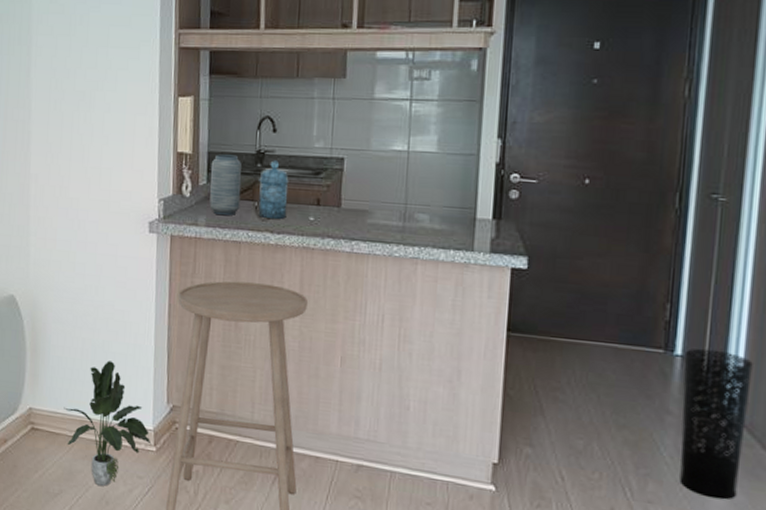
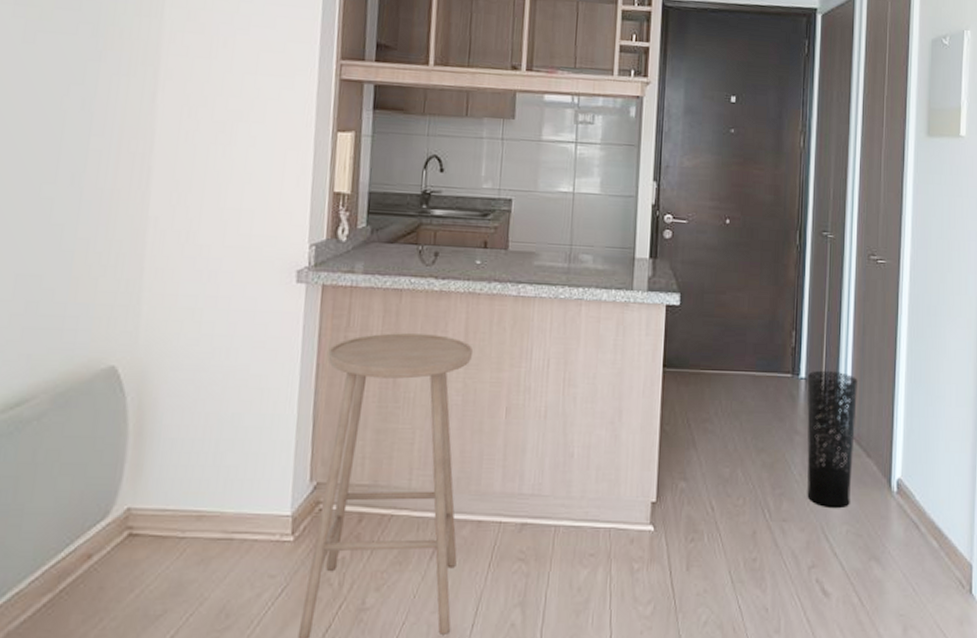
potted plant: present [64,360,152,486] -> none [175,437,289,595]
vase: present [209,154,242,216] -> none [368,194,406,262]
canister: present [258,160,289,220] -> none [422,201,456,264]

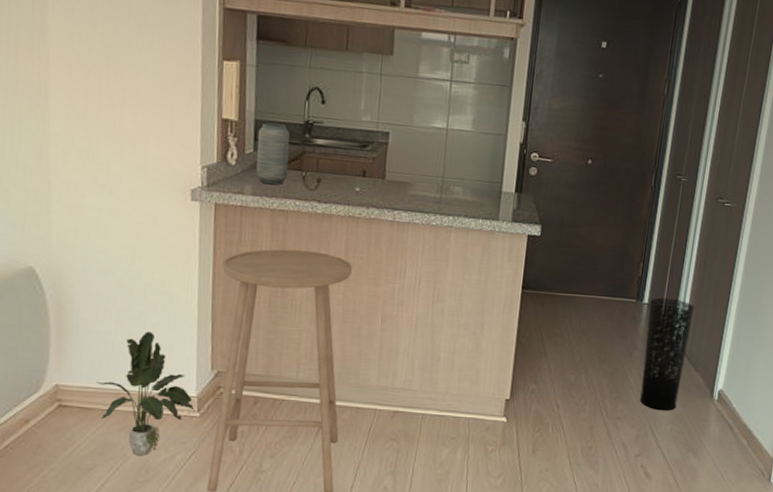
potted plant: none [175,437,289,595] -> present [96,331,195,455]
vase: none [368,194,406,262] -> present [256,122,290,185]

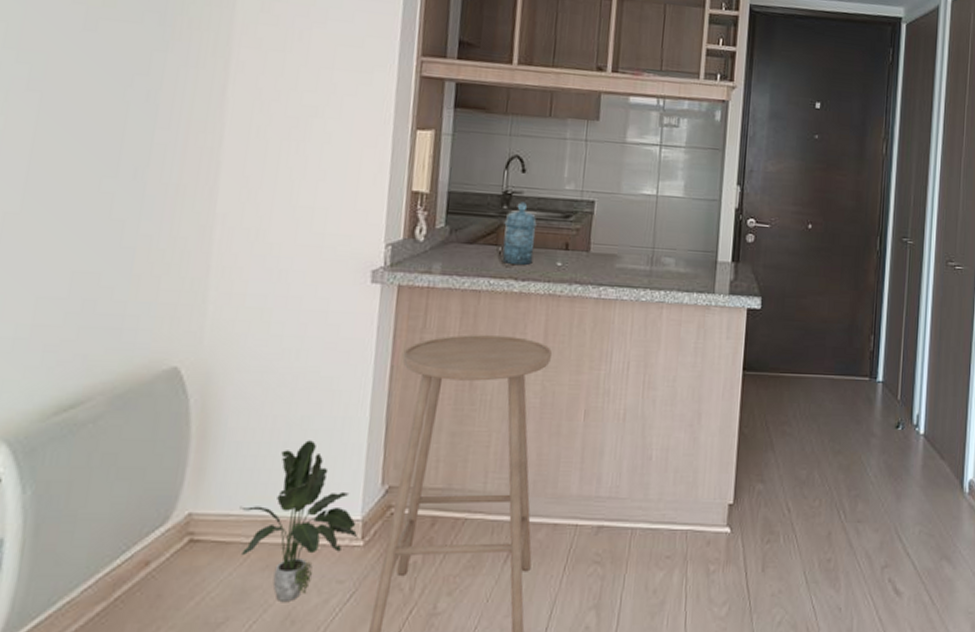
vase: present [256,122,290,185] -> none [446,194,486,262]
canister: none [306,131,337,190] -> present [501,202,537,266]
umbrella stand: present [640,297,694,411] -> none [882,374,933,510]

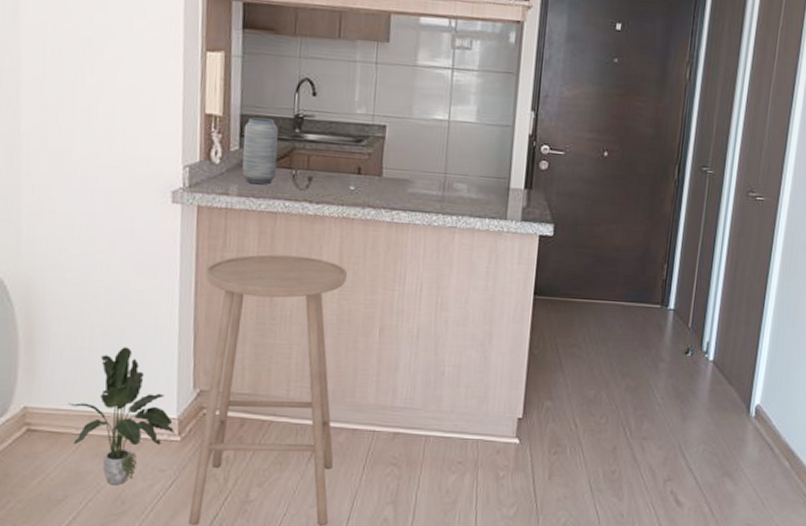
vase: none [446,194,486,262] -> present [242,117,278,185]
canister: present [501,202,537,266] -> none [296,126,329,189]

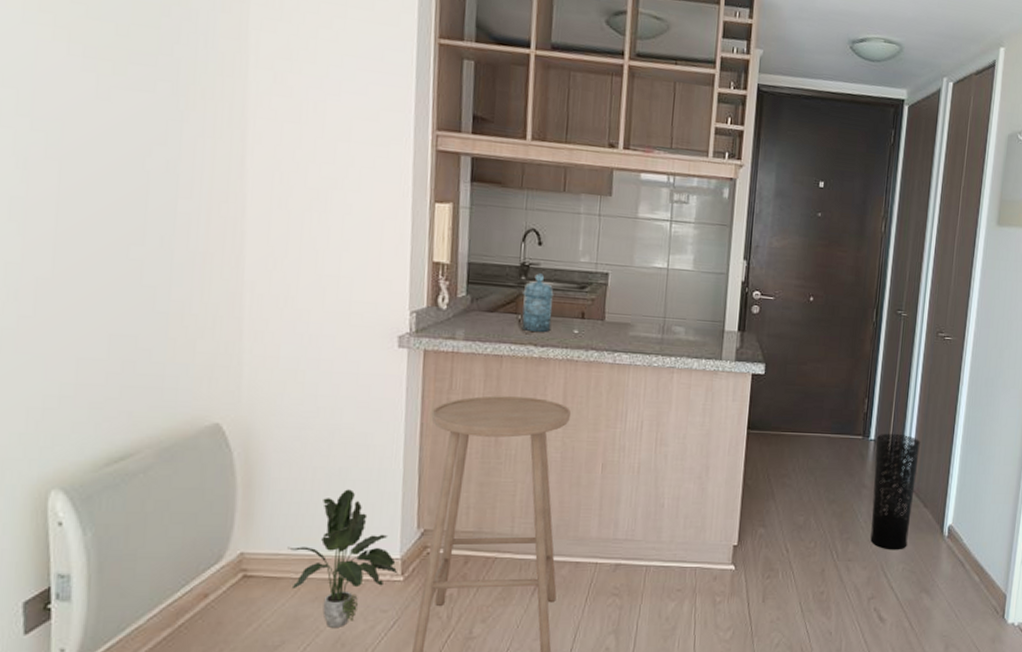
vase: present [242,117,278,185] -> none [469,265,505,329]
canister: none [296,126,329,189] -> present [521,273,554,333]
umbrella stand: none [667,302,726,430] -> present [870,433,920,550]

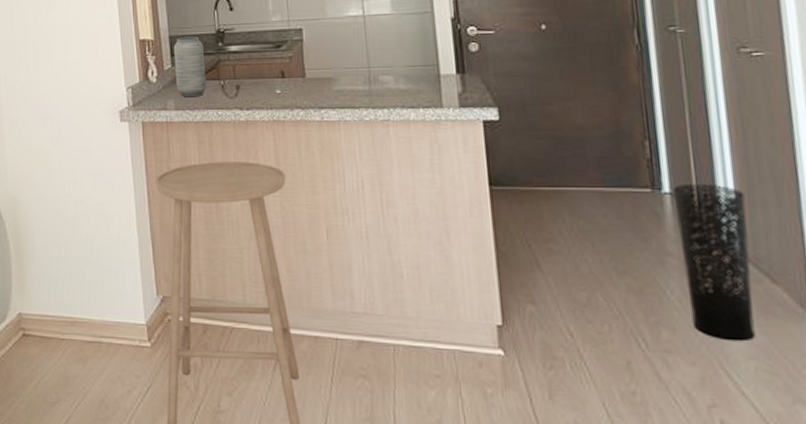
potted plant: present [287,489,398,627] -> none [53,256,146,389]
vase: none [469,265,505,329] -> present [173,36,207,98]
canister: present [521,273,554,333] -> none [222,38,254,97]

